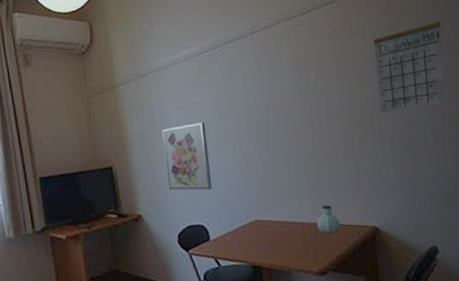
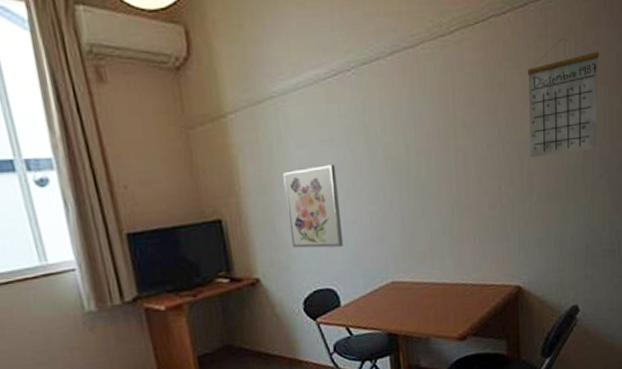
jar: present [316,205,340,233] -> none [458,263,483,294]

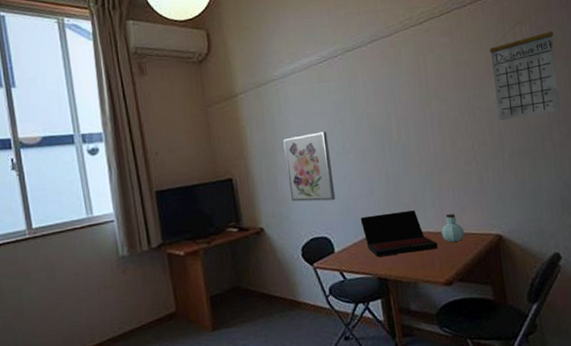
laptop: none [370,259,454,310] -> present [360,210,438,257]
jar: none [458,263,483,294] -> present [441,214,465,242]

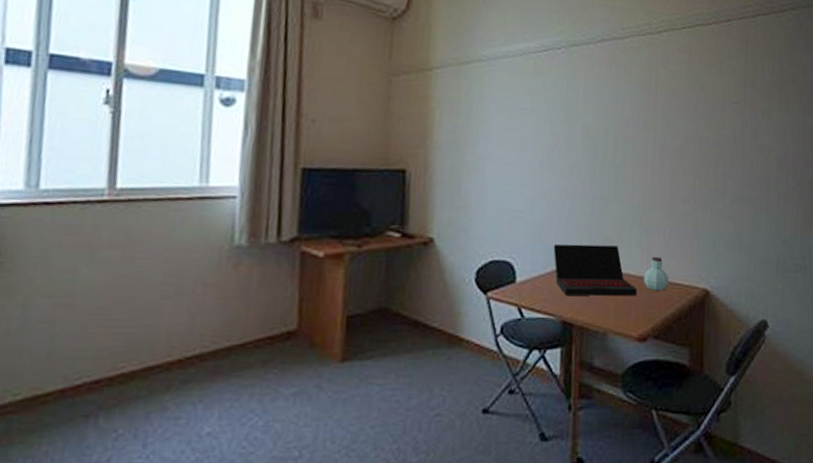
wall art: present [283,131,336,202] -> none [474,132,533,219]
calendar: present [489,22,561,121] -> none [725,55,795,162]

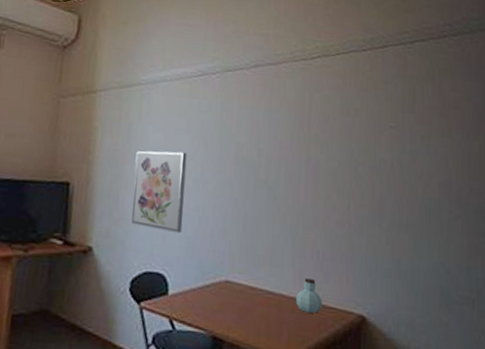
wall art: none [474,132,533,219] -> present [131,150,187,234]
laptop: present [553,244,637,296] -> none [205,260,289,317]

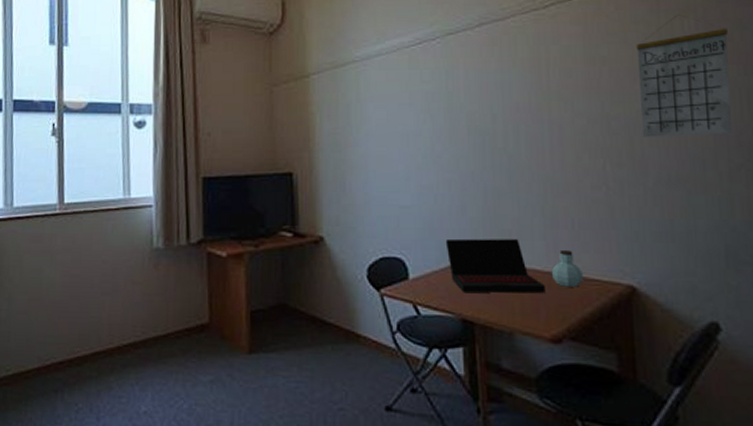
wall art: present [131,150,187,234] -> none [358,128,417,214]
laptop: none [205,260,289,317] -> present [445,238,546,294]
calendar: none [382,80,457,189] -> present [636,14,732,137]

